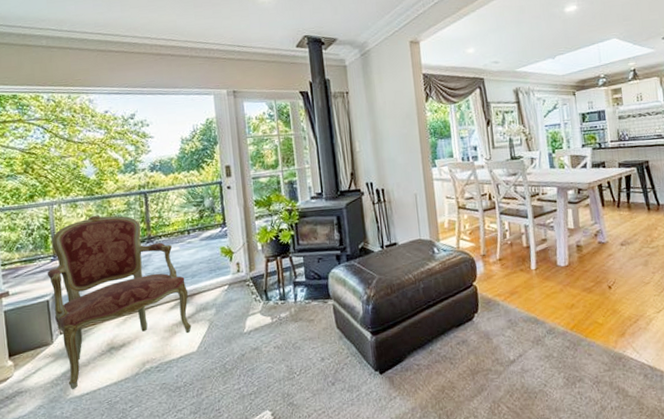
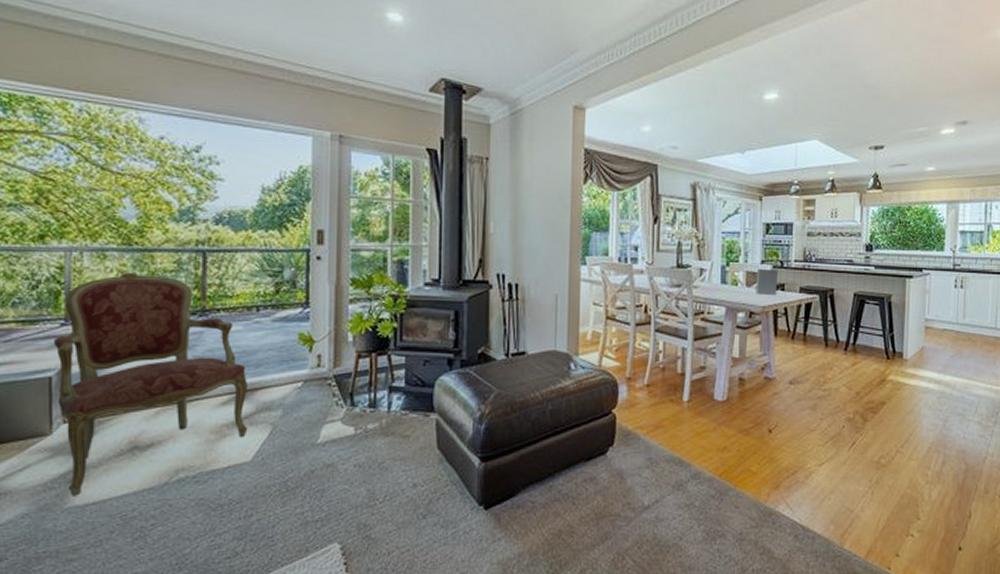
book: none [579,151,599,173] -> present [756,268,779,296]

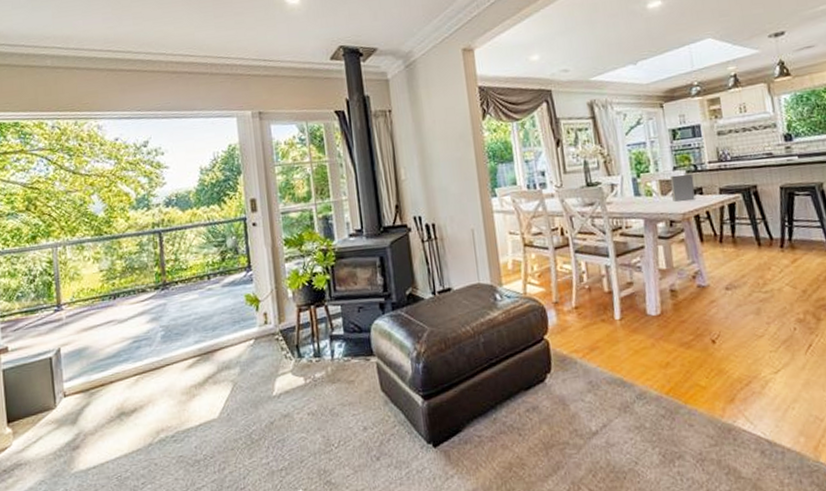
armchair: present [53,272,249,496] -> none [50,258,213,462]

